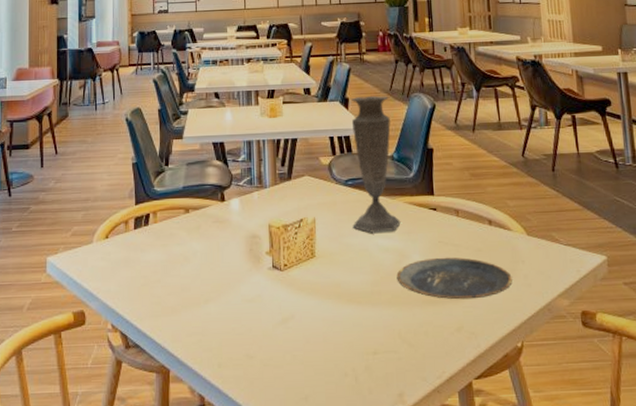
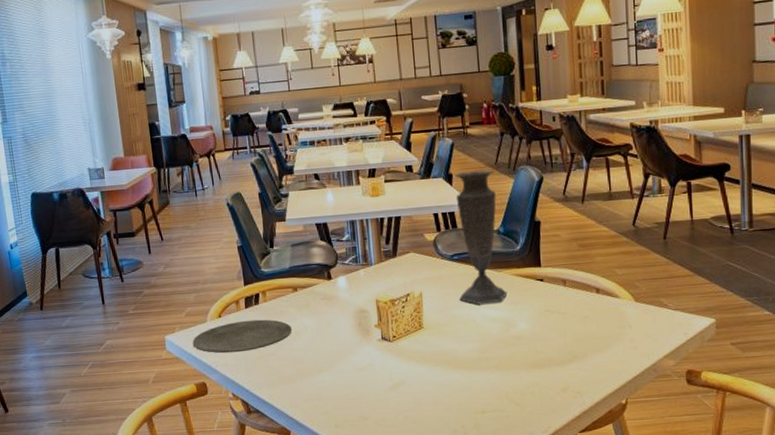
plate: none [75,242,180,279] -> present [192,319,292,354]
plate: present [396,257,512,300] -> none [503,324,619,363]

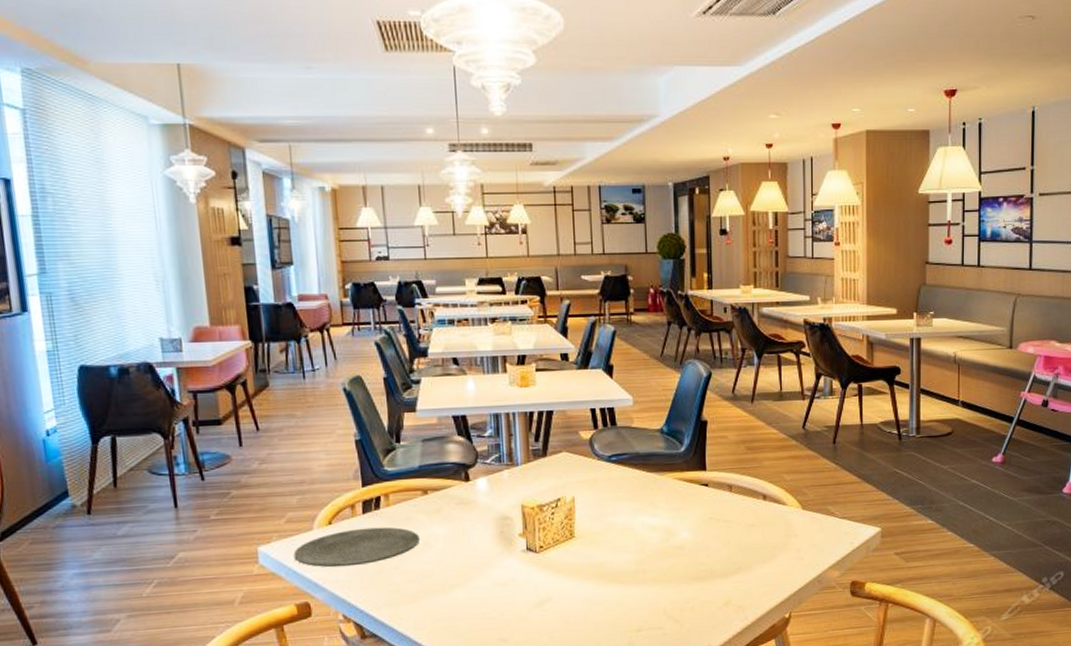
vase: present [455,170,508,304] -> none [616,362,669,511]

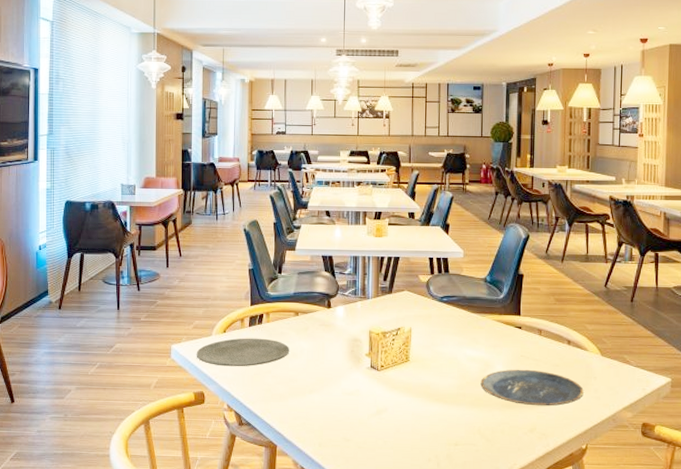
plate: none [663,533,784,575] -> present [480,369,584,406]

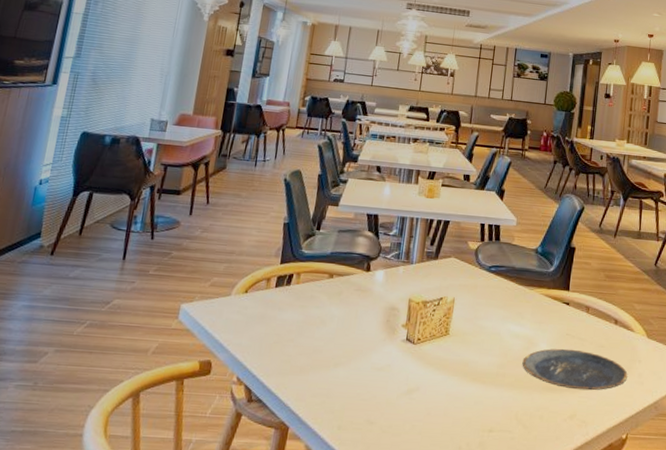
plate: present [196,338,289,367] -> none [208,300,318,334]

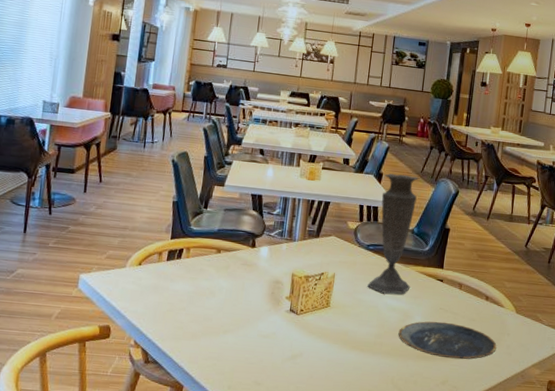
vase: none [489,190,543,319] -> present [367,173,419,294]

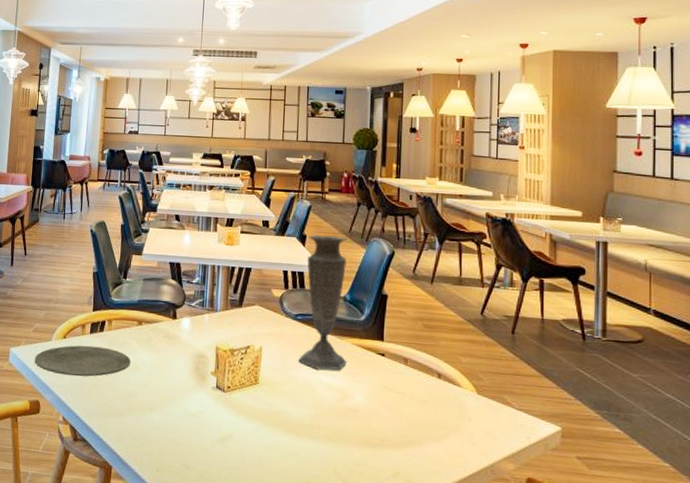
plate: none [106,272,207,302] -> present [34,345,131,377]
plate: present [398,321,497,360] -> none [337,402,456,449]

